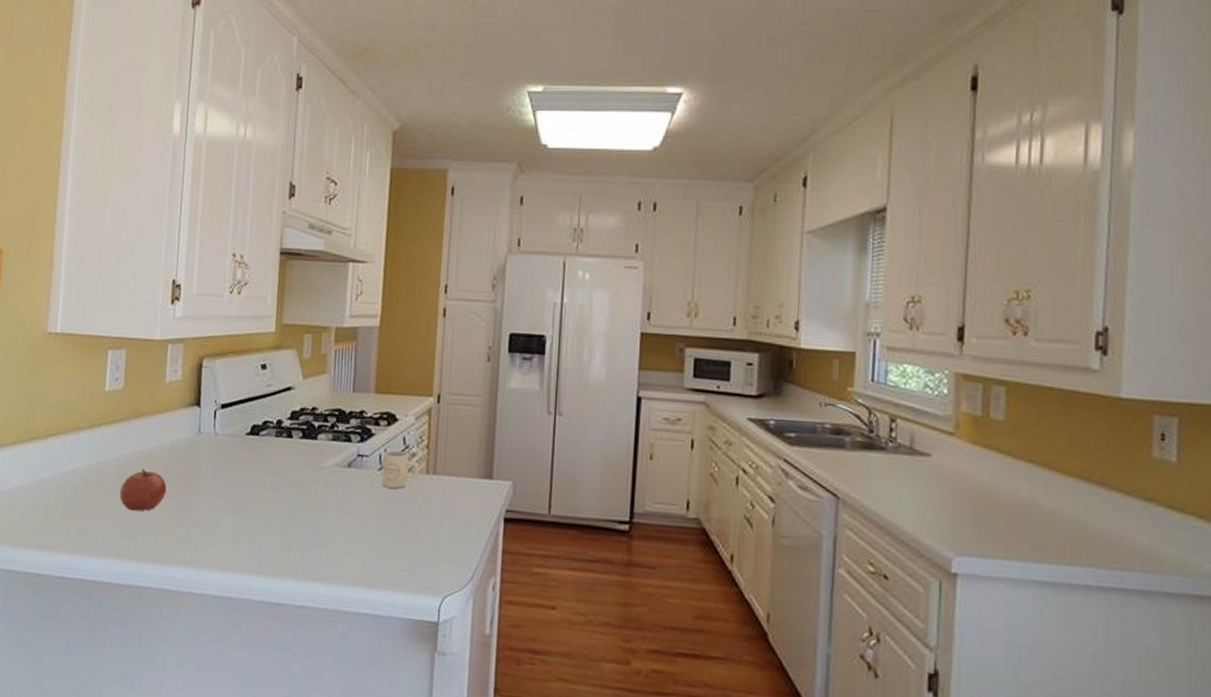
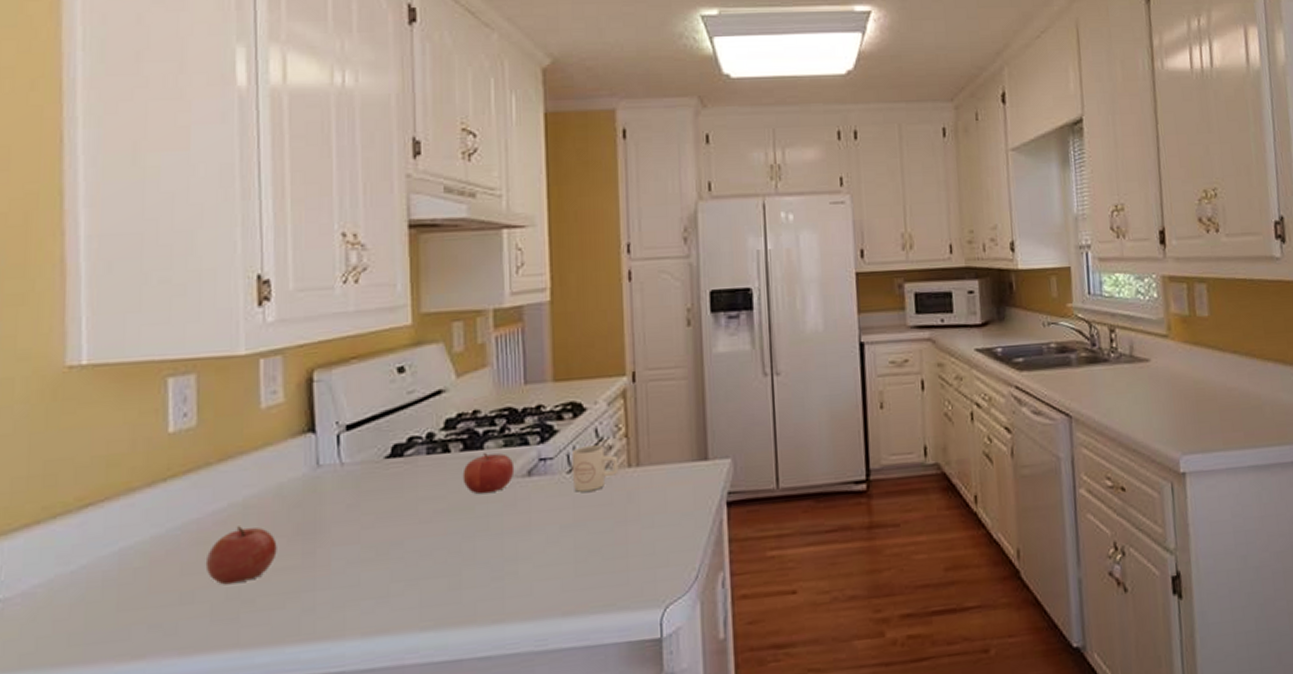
fruit: none [299,443,339,476] -> present [462,453,515,495]

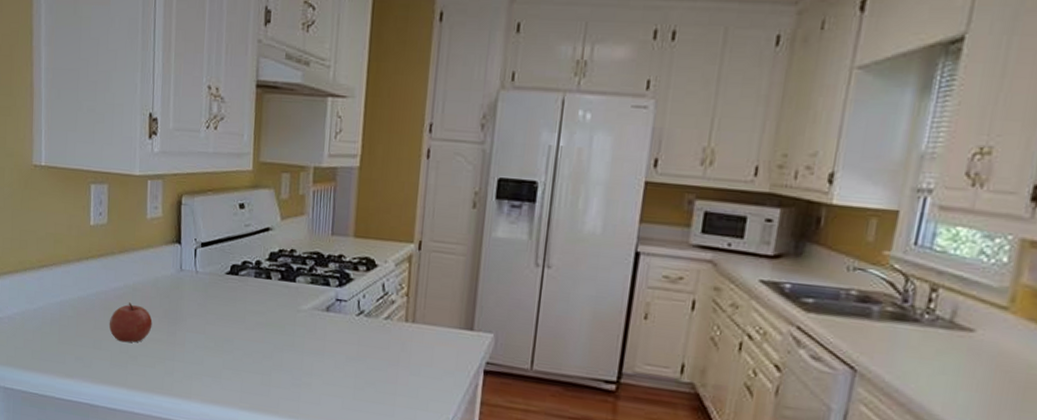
fruit: present [462,453,515,495] -> none [278,285,317,319]
mug: present [571,445,619,492] -> none [359,296,399,335]

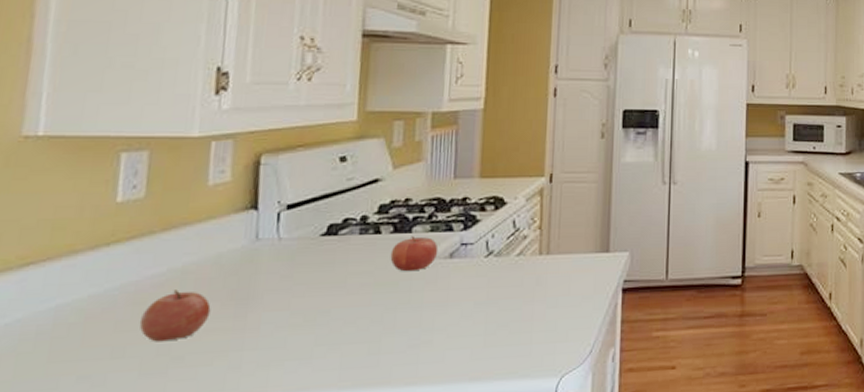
fruit: none [278,285,317,319] -> present [390,236,439,272]

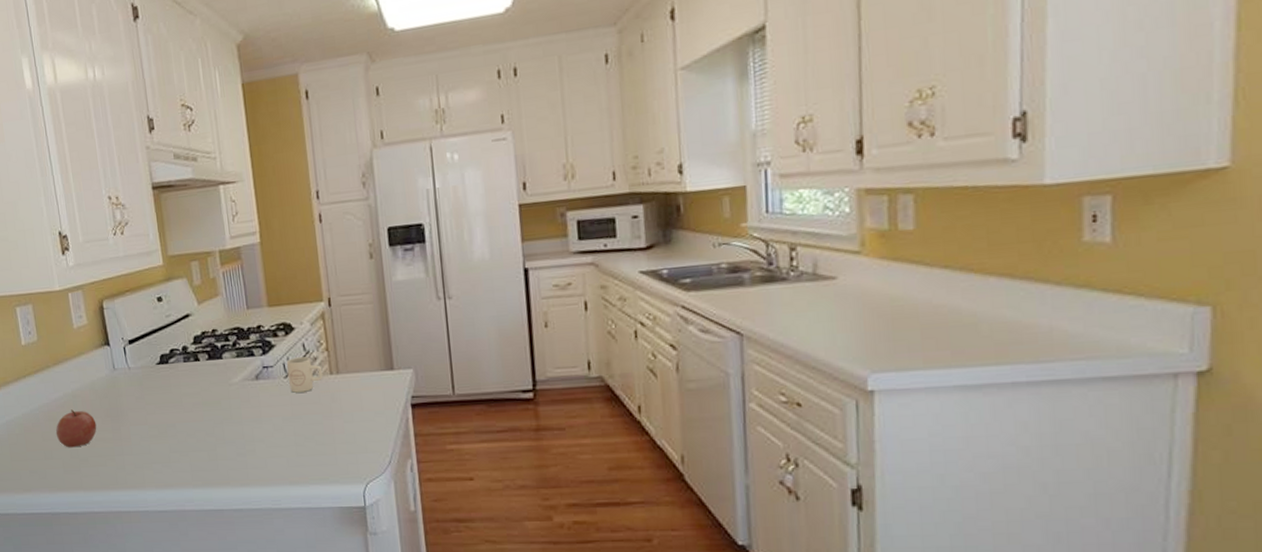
fruit: present [390,236,439,272] -> none [209,362,246,393]
mug: none [489,234,532,274] -> present [286,356,323,393]

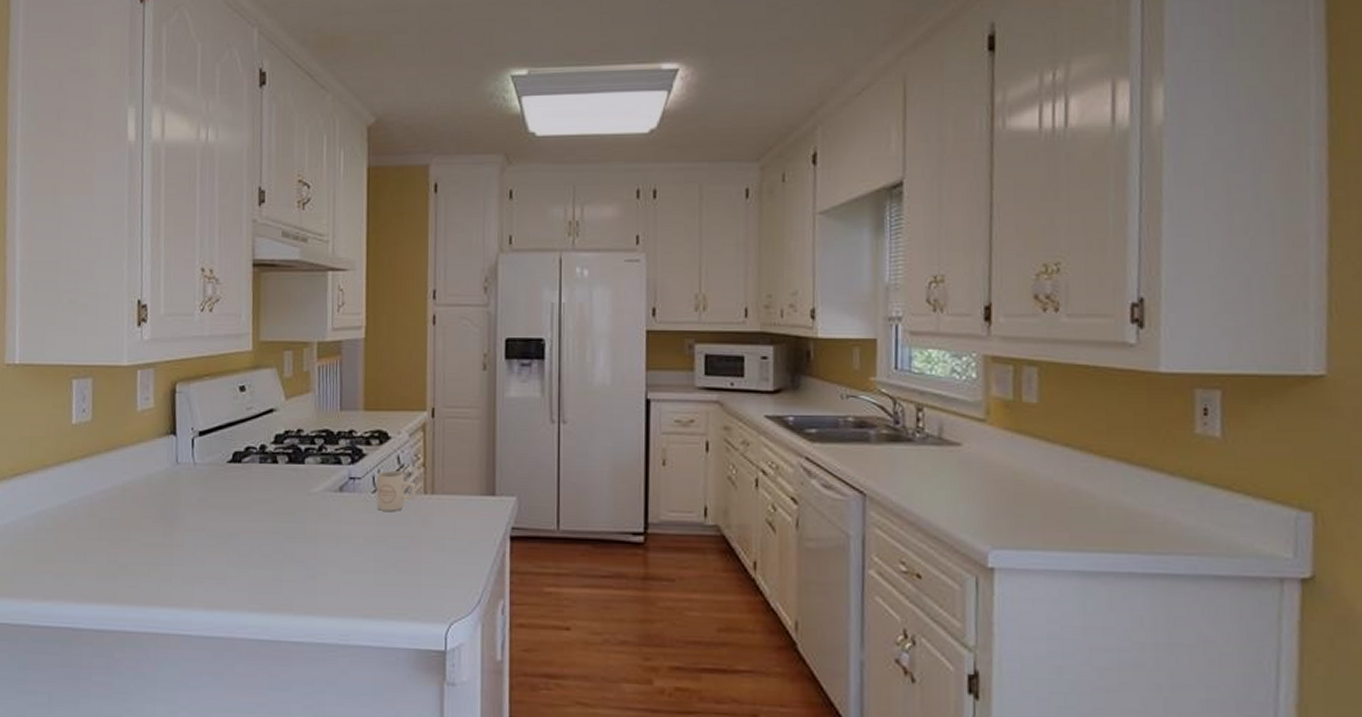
fruit: present [55,409,97,448] -> none [94,505,146,551]

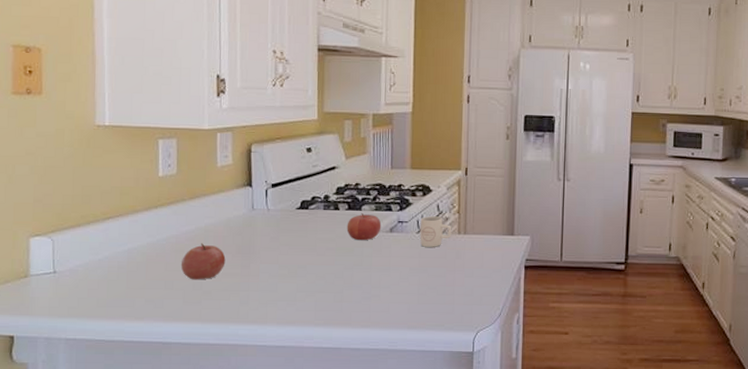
fruit: none [94,505,146,551] -> present [180,243,226,280]
fruit: none [287,467,329,503] -> present [346,213,382,241]

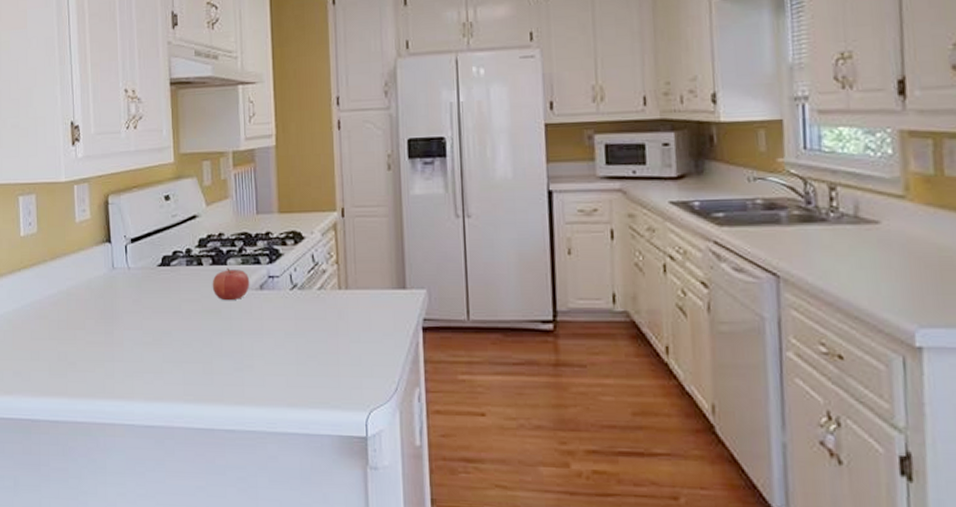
fruit: present [180,243,226,280] -> none [45,308,89,350]
mug: present [419,216,452,247] -> none [293,268,331,306]

